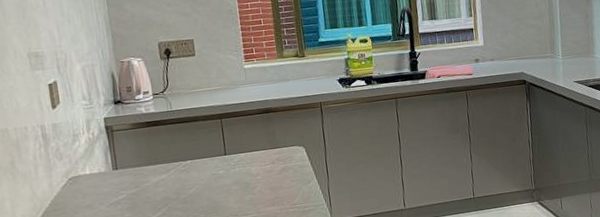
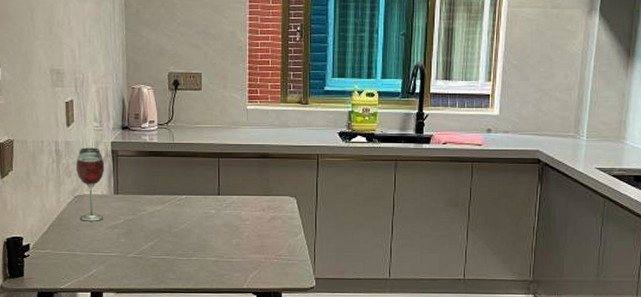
wineglass: none [66,126,103,203] -> present [75,147,105,221]

